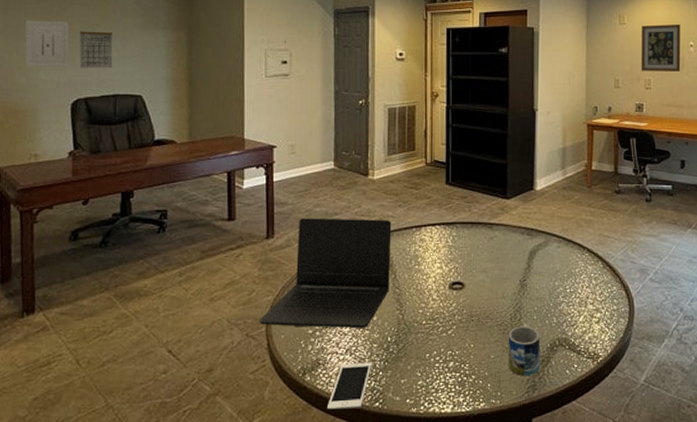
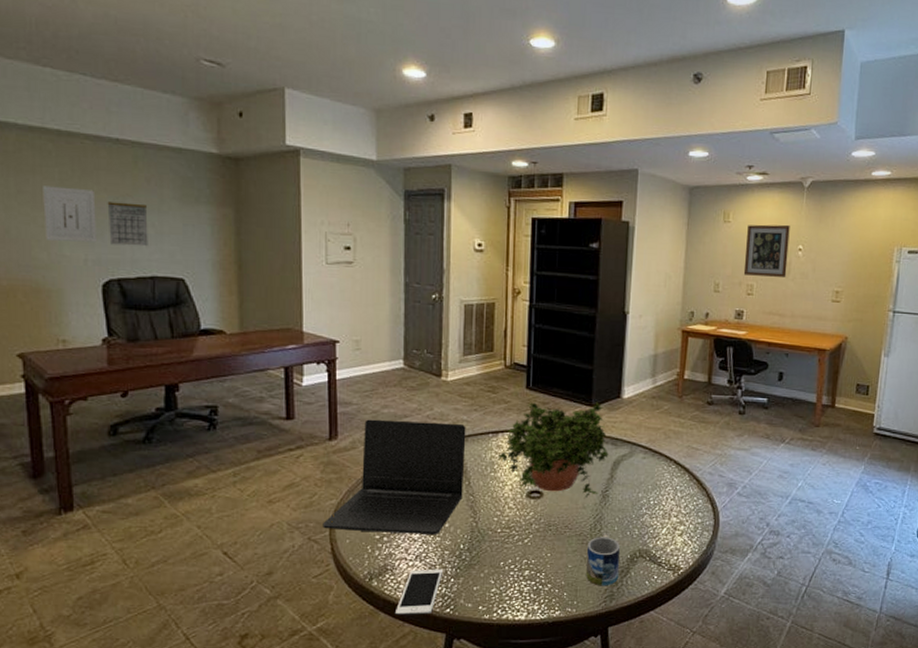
potted plant: none [421,194,526,289] -> present [497,402,610,499]

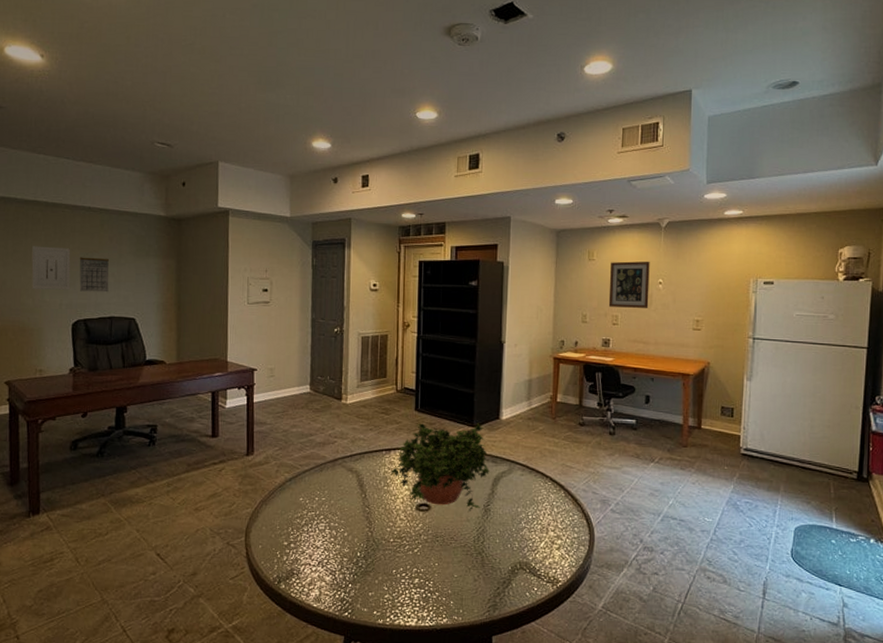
laptop: present [323,419,466,534] -> none [239,437,363,543]
cell phone: present [396,568,442,615] -> none [300,574,342,617]
mug: present [586,534,621,586] -> none [471,546,502,596]

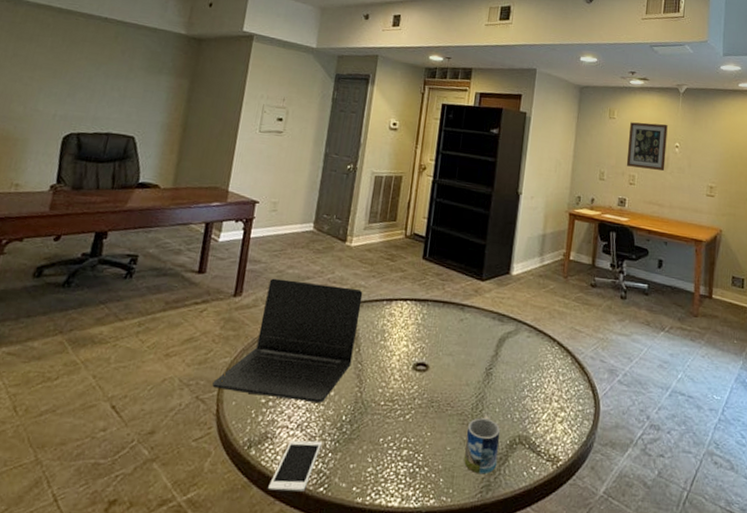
wall art: present [31,246,71,290] -> none [26,51,77,101]
calendar: present [79,257,109,293] -> none [78,67,117,107]
laptop: none [239,437,363,543] -> present [212,278,363,403]
cell phone: none [300,574,342,617] -> present [268,440,322,492]
potted plant: present [390,423,491,513] -> none [388,273,496,376]
mug: none [471,546,502,596] -> present [464,415,501,475]

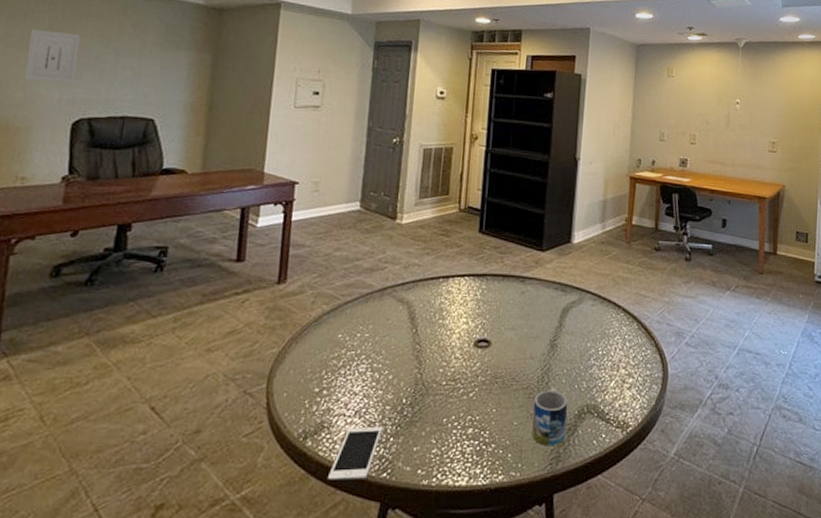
wall art: none [26,51,77,101] -> present [24,29,81,83]
laptop: present [212,278,363,403] -> none [260,262,418,387]
wall art: present [626,122,668,171] -> none [686,79,728,128]

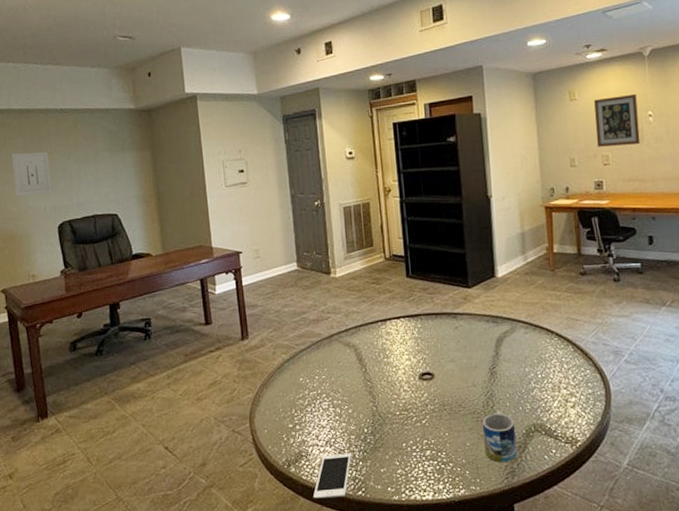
wall art: none [686,79,728,128] -> present [594,93,641,147]

